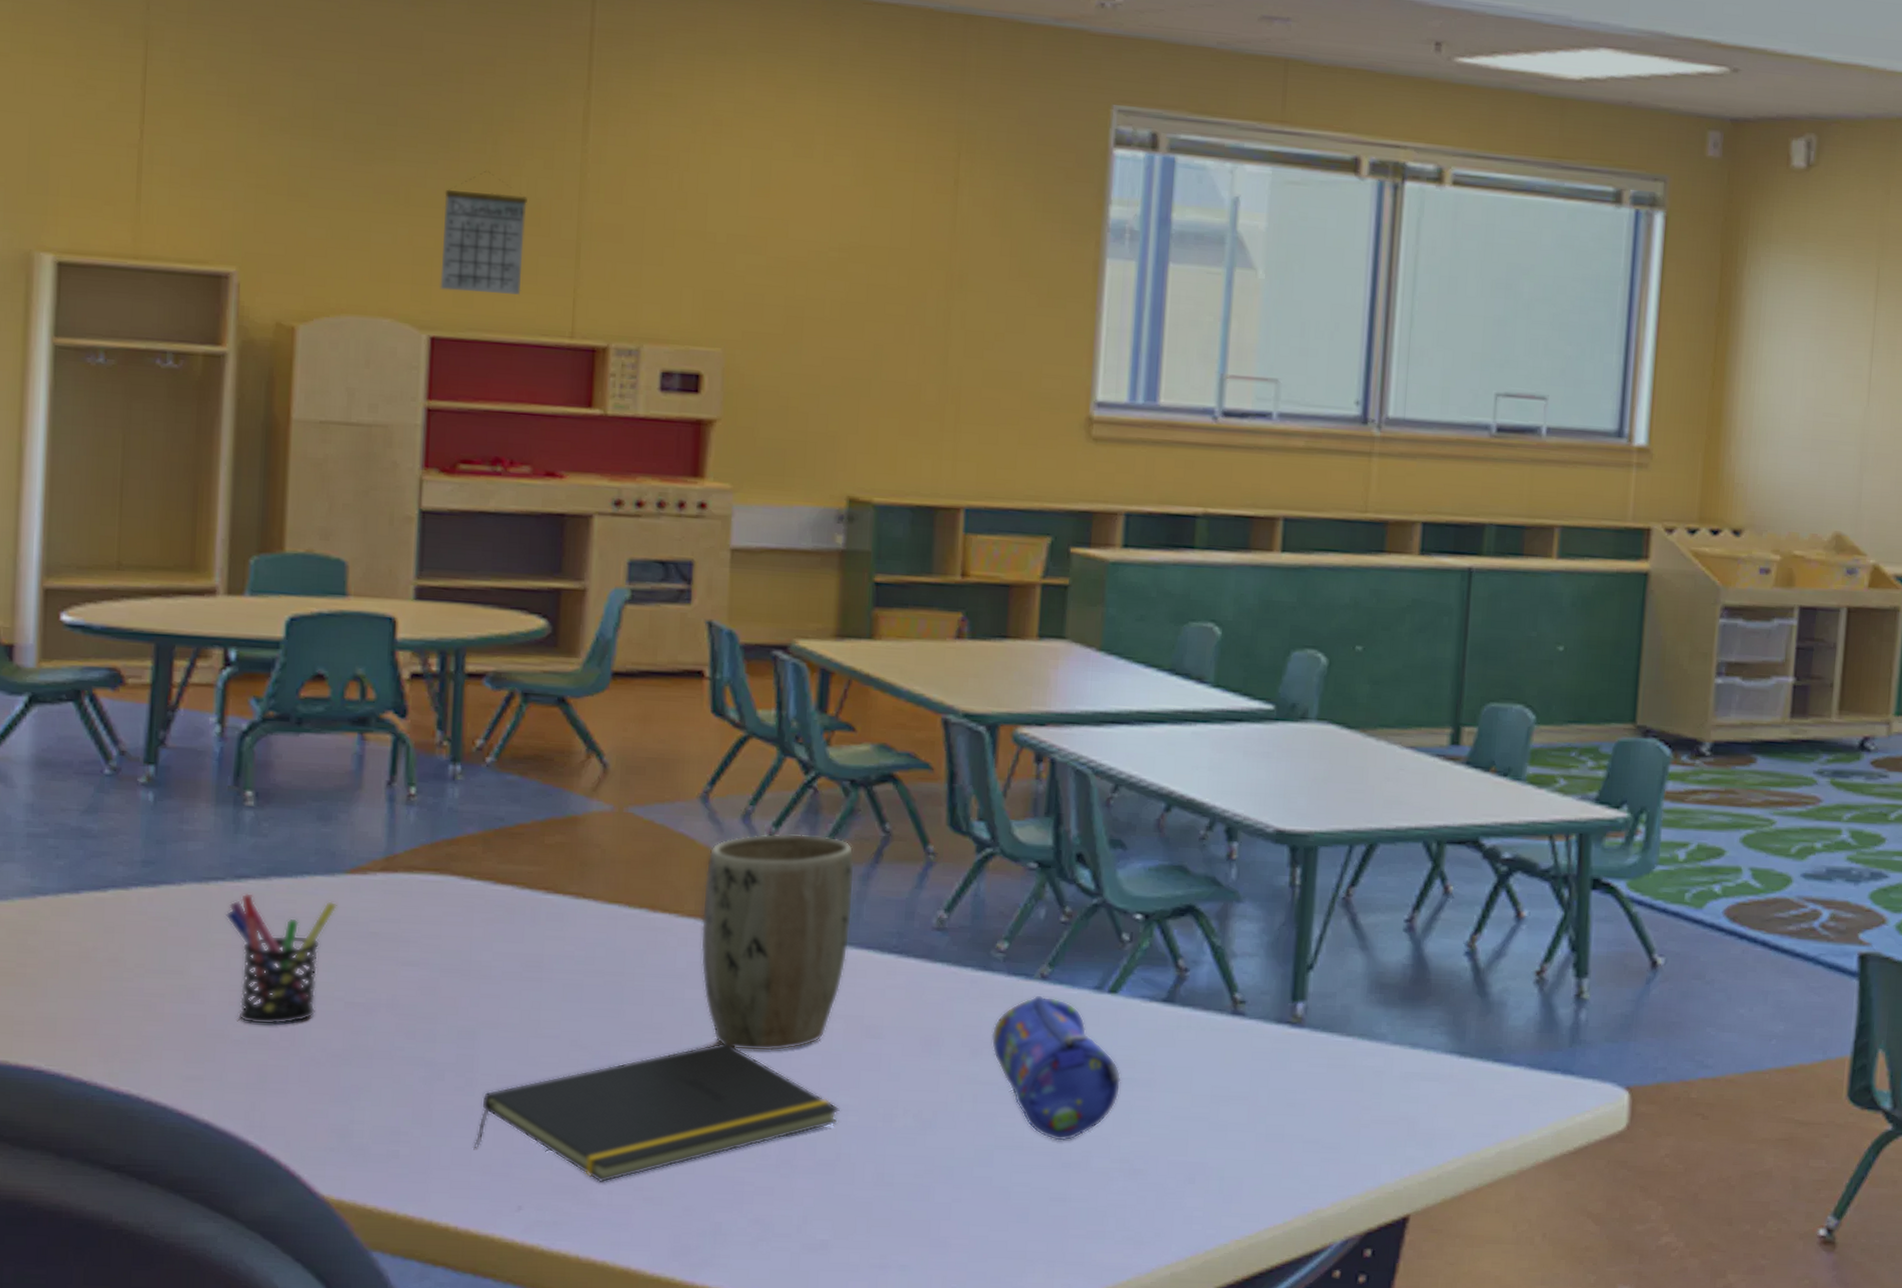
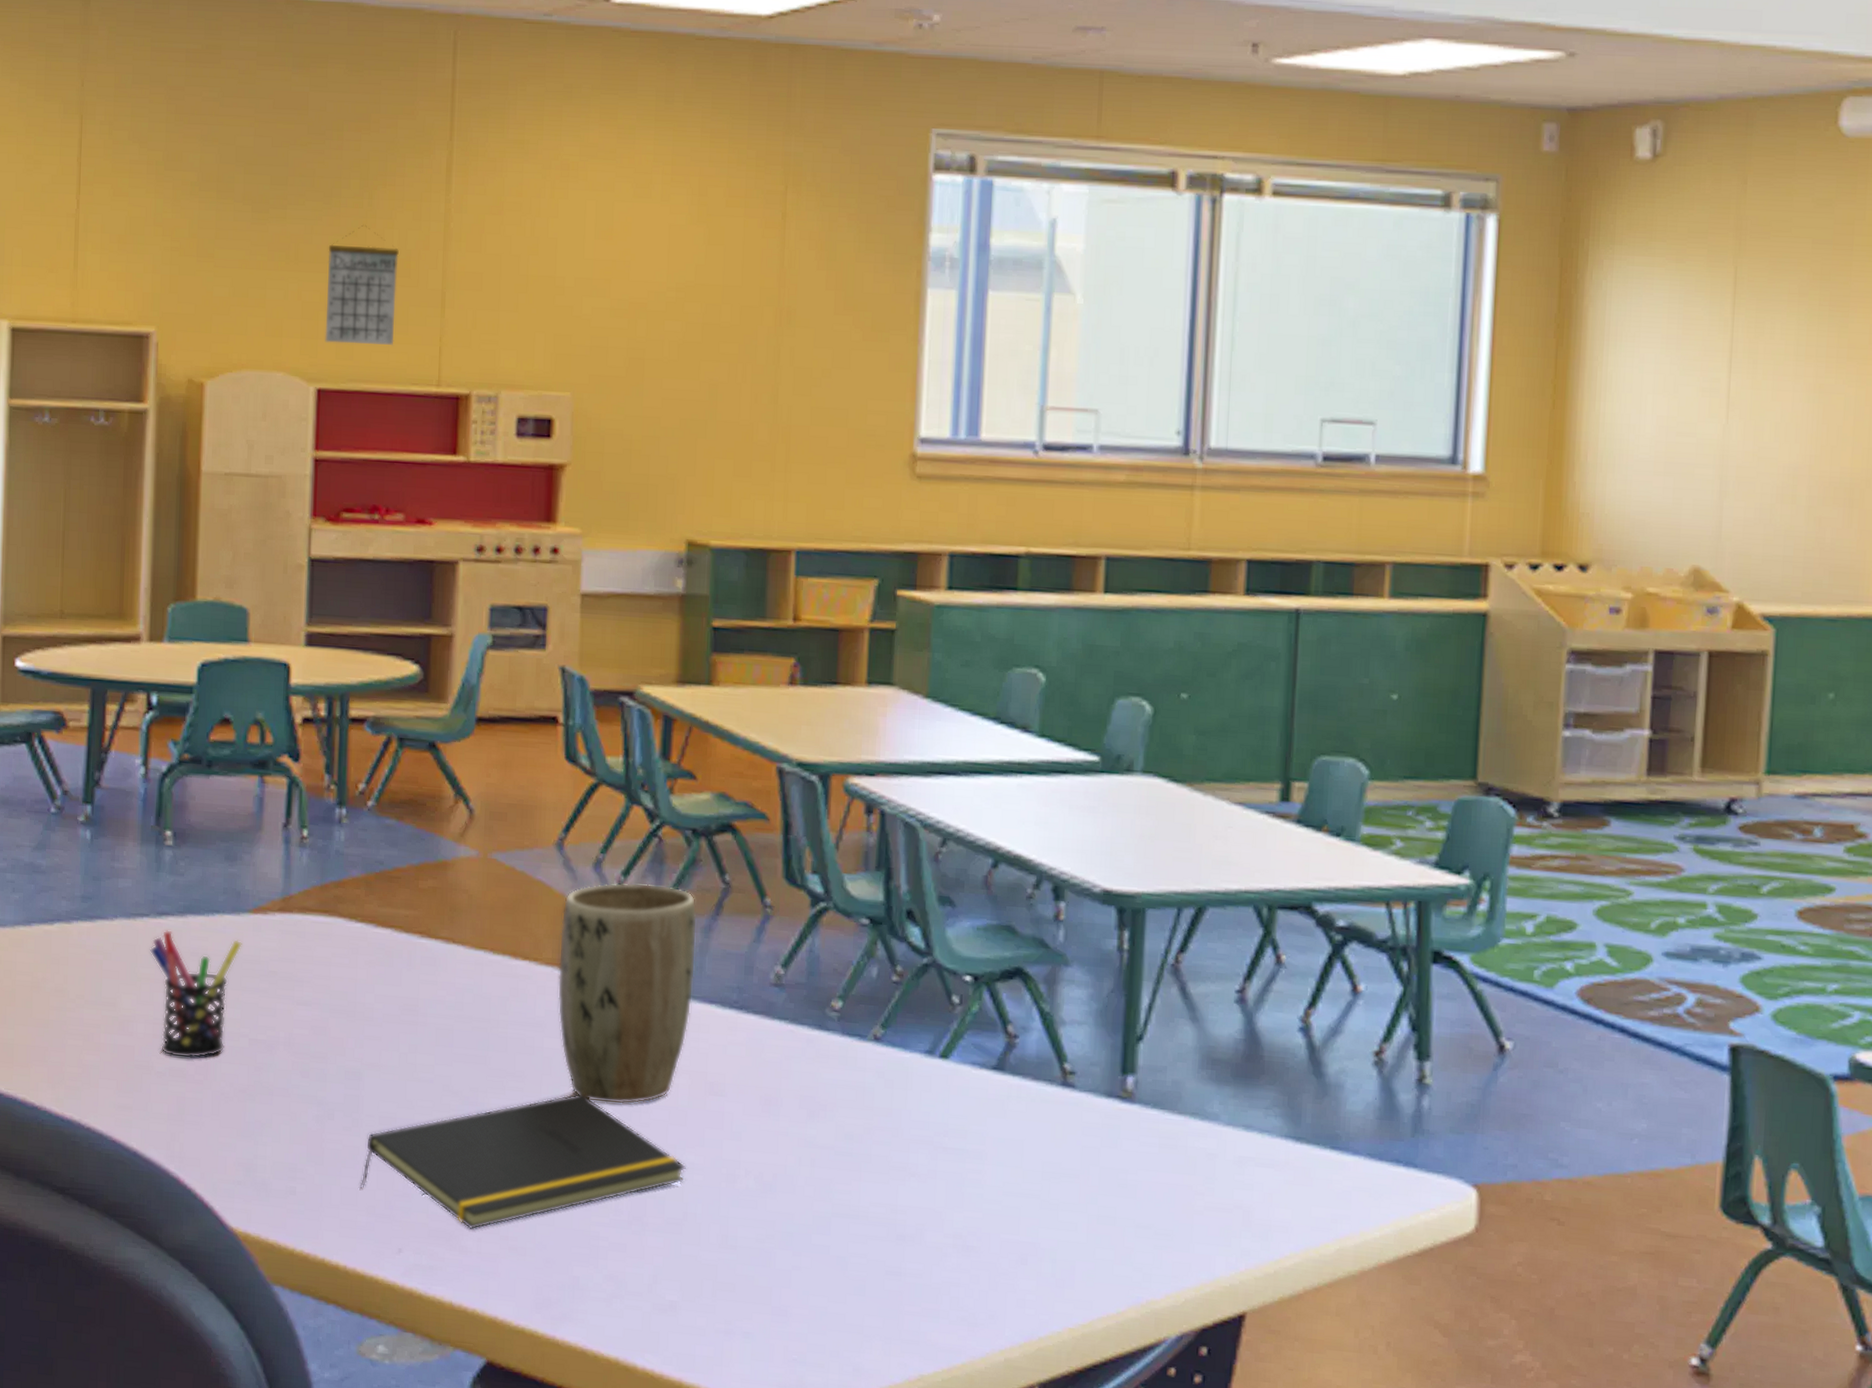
pencil case: present [991,996,1122,1141] -> none [827,1058,953,1212]

